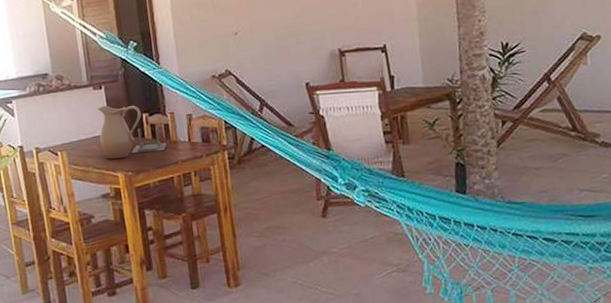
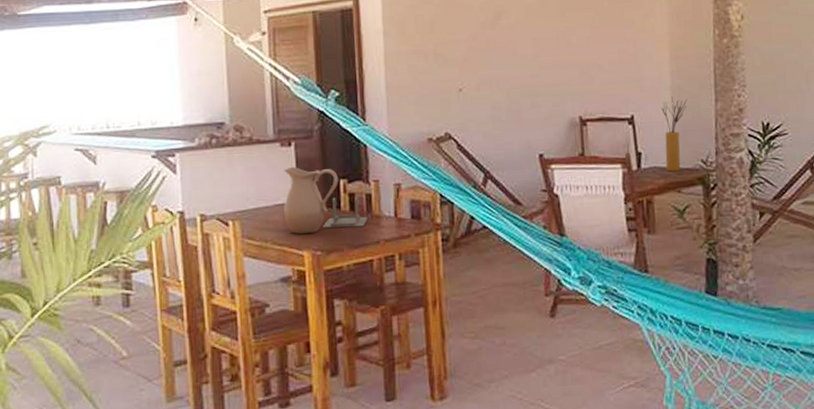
vase: none [410,26,433,91] -> present [661,97,688,172]

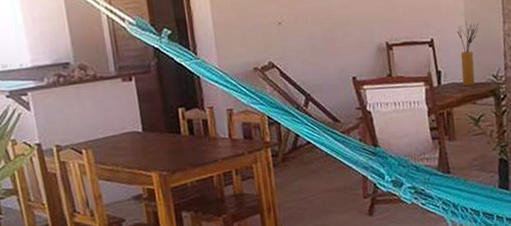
pitcher: present [284,166,338,235] -> none [127,98,177,158]
napkin holder: present [322,197,369,229] -> none [166,123,207,151]

